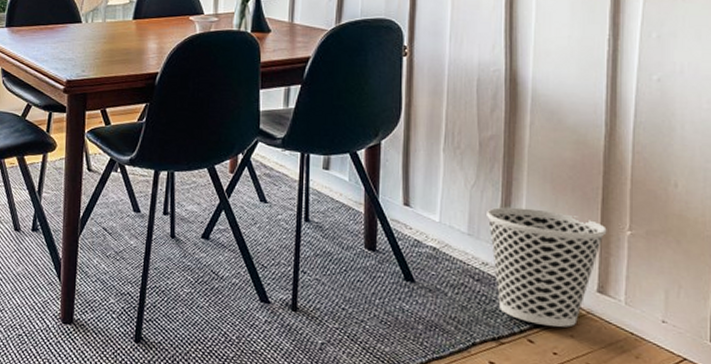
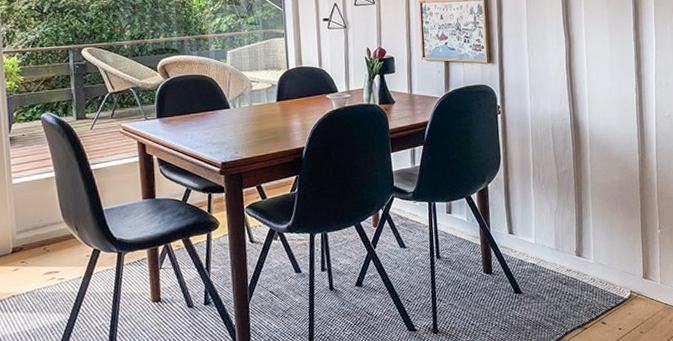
wastebasket: present [487,207,607,327] -> none [567,222,646,310]

